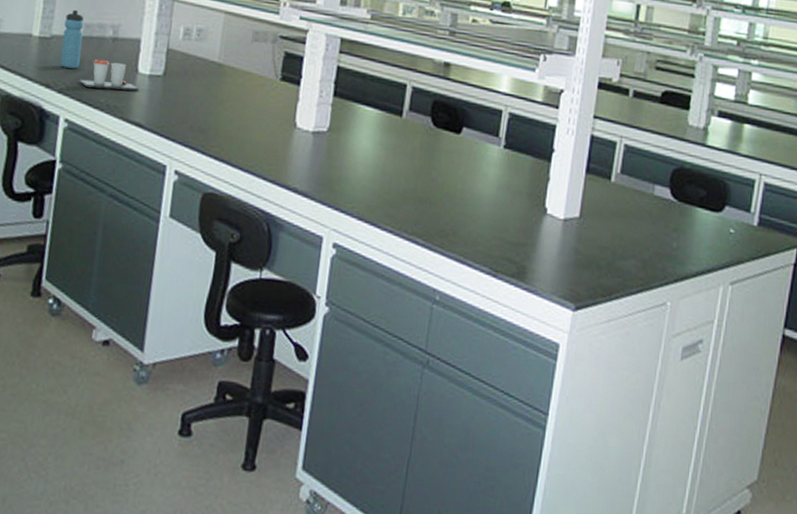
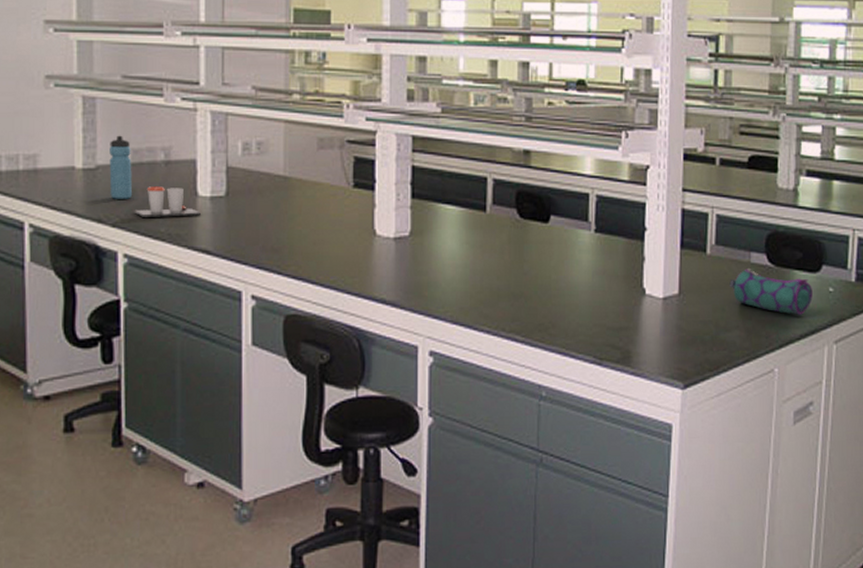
pencil case: none [630,199,713,253] -> present [729,267,813,315]

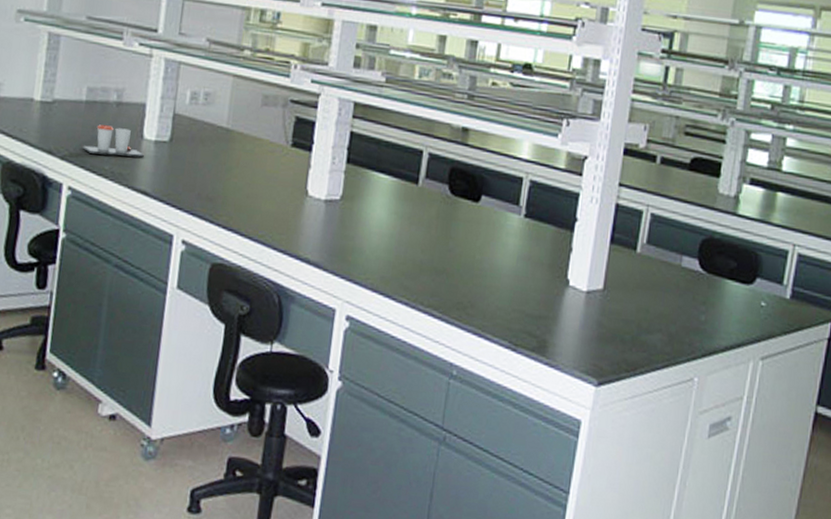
water bottle: present [109,135,132,199] -> none [62,73,87,135]
pencil case: present [729,267,813,315] -> none [657,271,744,326]

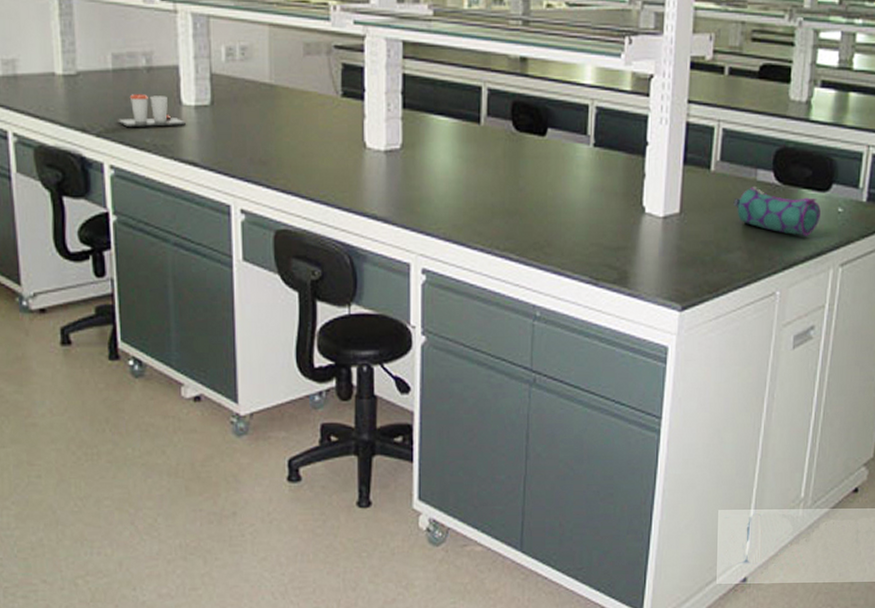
pencil case: none [657,271,744,326] -> present [733,185,821,236]

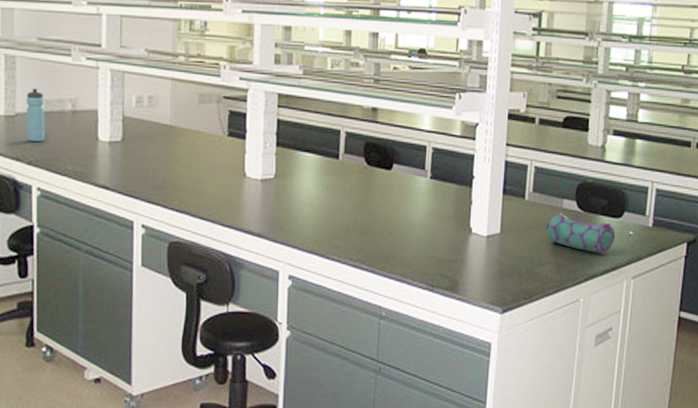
water bottle: none [89,39,115,108] -> present [26,88,45,142]
cup: present [118,94,186,127] -> none [46,131,101,158]

